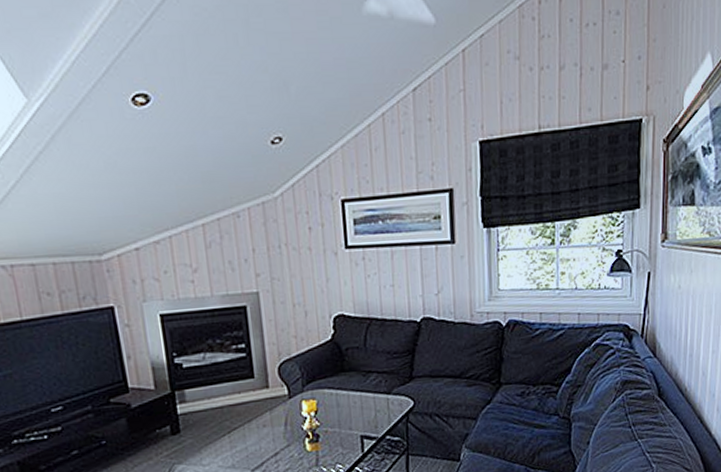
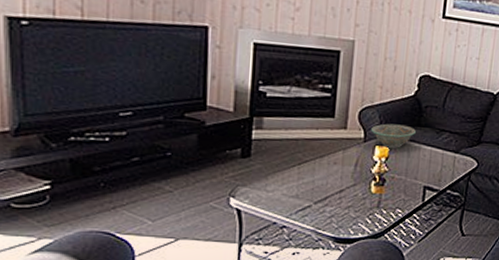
decorative bowl: none [294,373,341,401] -> present [371,123,416,148]

